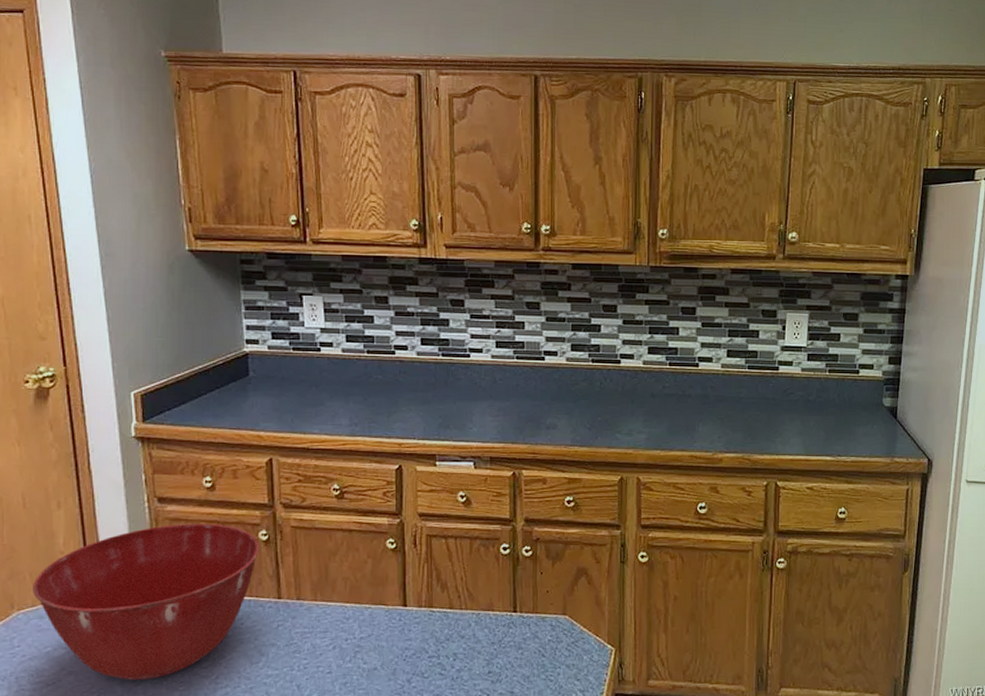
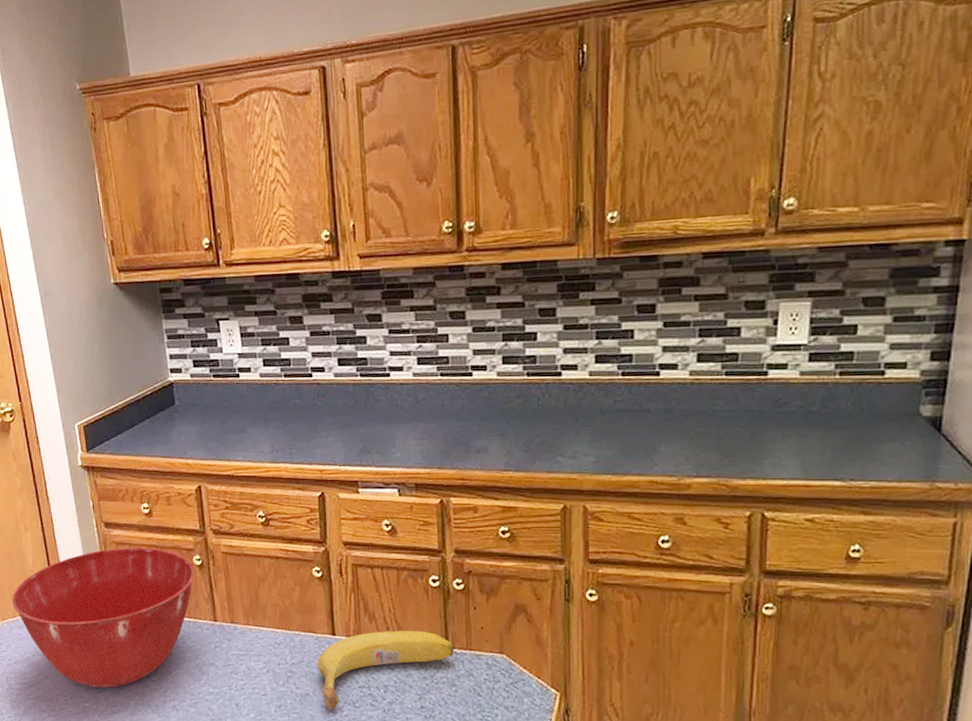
fruit: none [387,597,521,683] -> present [317,630,454,710]

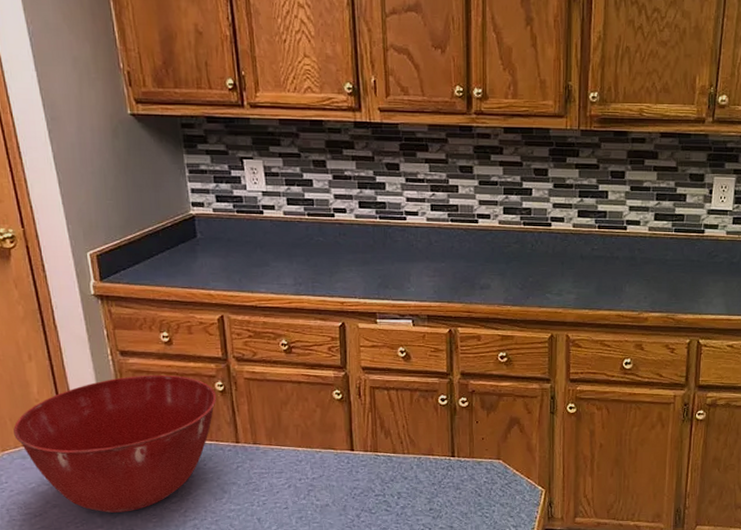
fruit: present [317,630,454,710] -> none [337,443,459,517]

